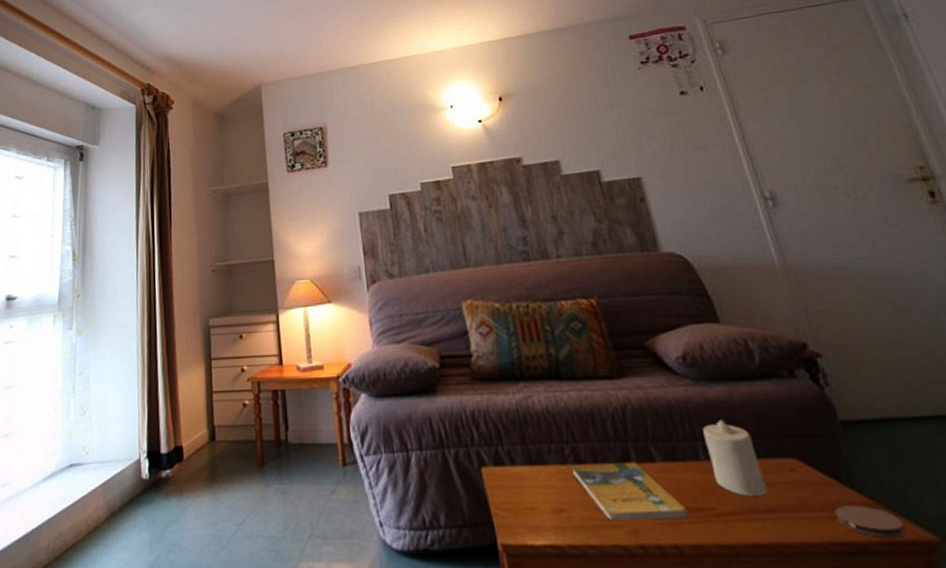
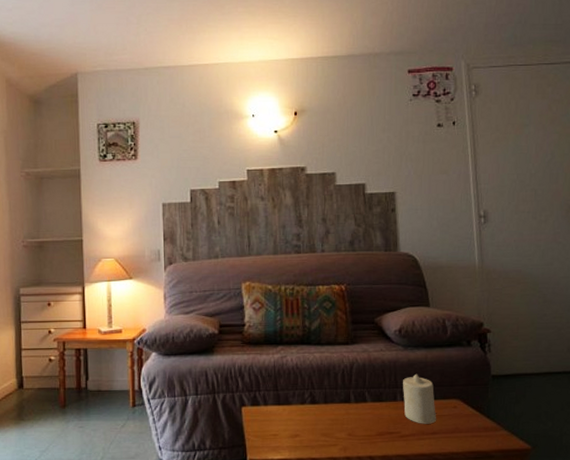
booklet: present [571,461,691,521] -> none [307,402,384,442]
coaster: present [834,505,905,538] -> none [474,428,513,448]

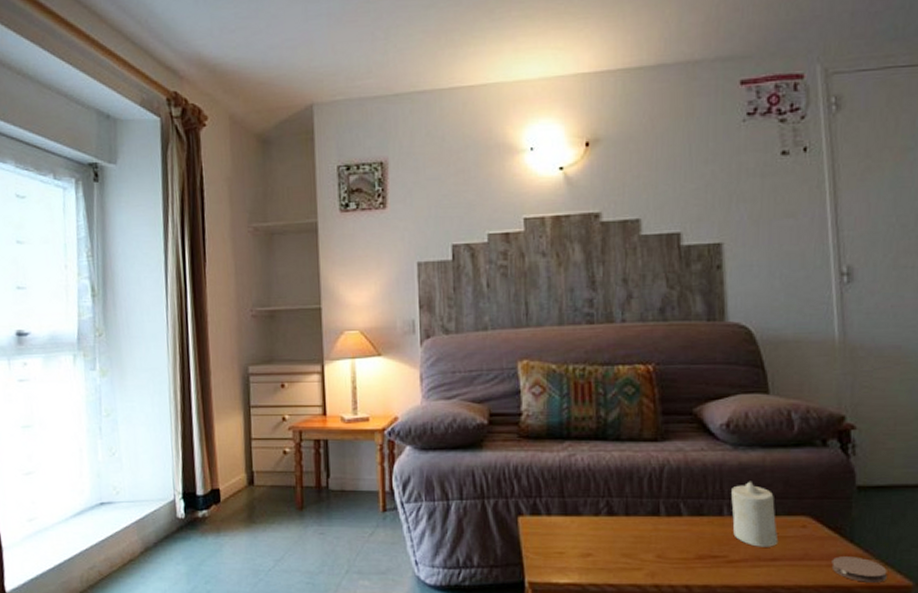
coaster: none [474,428,513,448] -> present [831,556,887,583]

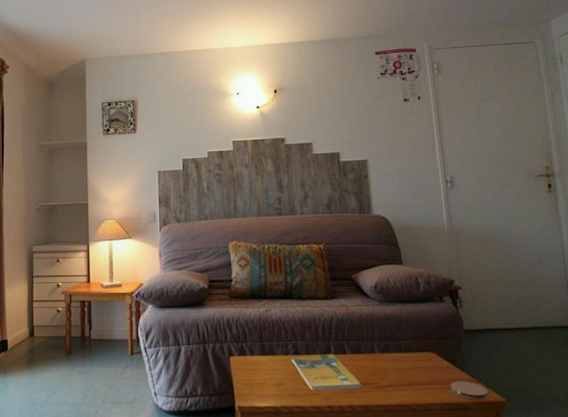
booklet: none [603,515,705,565] -> present [291,354,363,391]
candle: present [731,481,779,547] -> none [380,327,413,376]

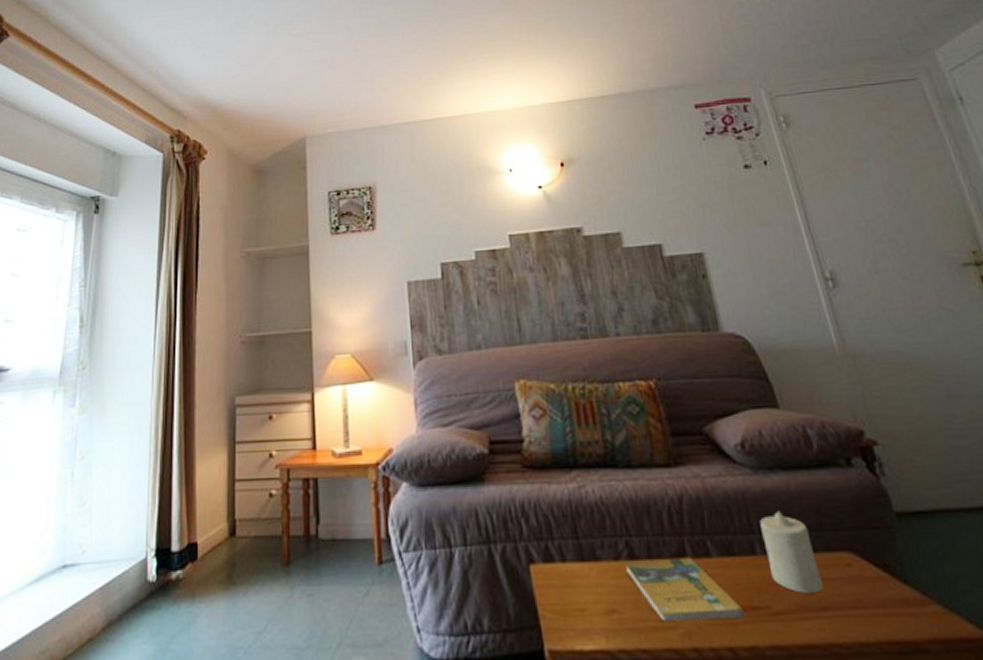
candle: none [380,327,413,376] -> present [760,510,824,594]
coaster: present [450,381,488,400] -> none [888,601,956,635]

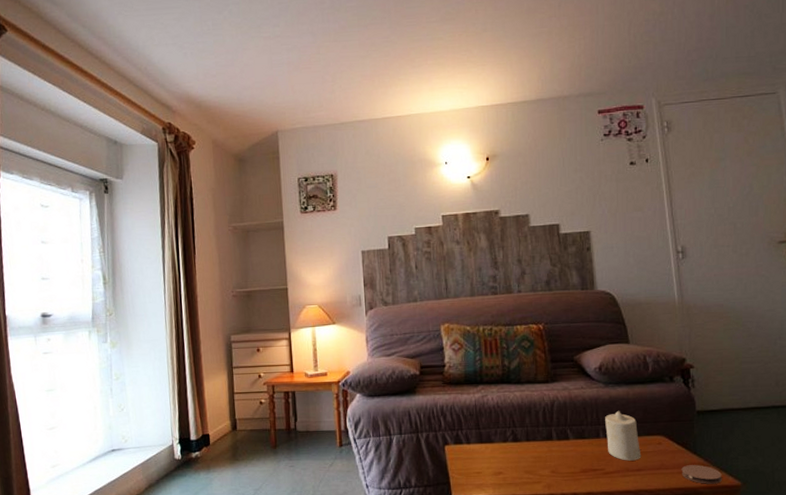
booklet: present [624,557,746,622] -> none [510,440,587,479]
coaster: none [888,601,956,635] -> present [681,465,722,484]

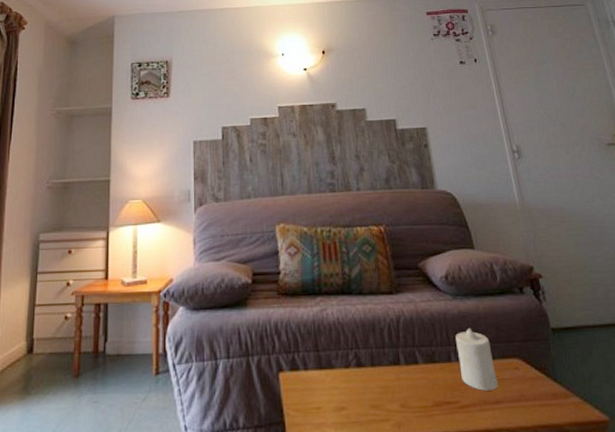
coaster: present [681,465,722,484] -> none [543,395,588,420]

